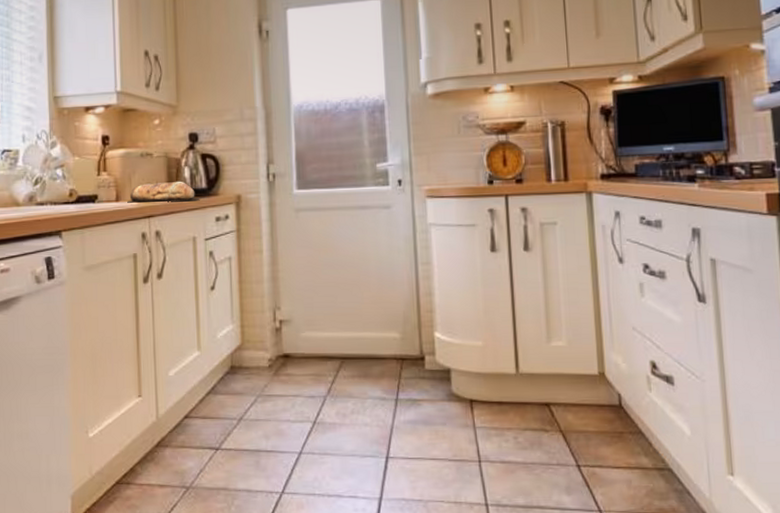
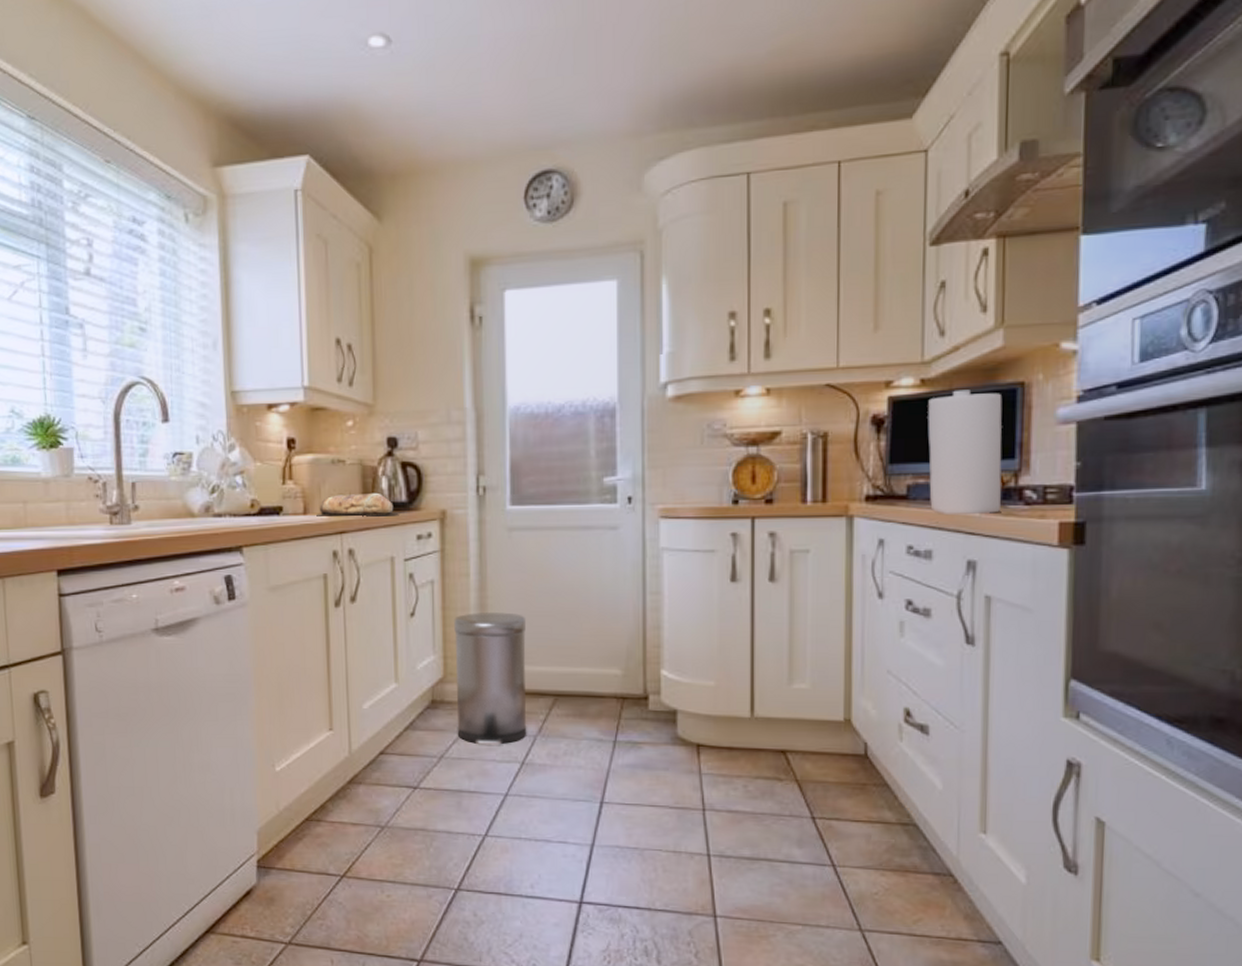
pedal bin: none [250,284,317,407] -> present [454,612,526,745]
paper towel holder: none [646,84,715,190] -> present [927,389,1003,516]

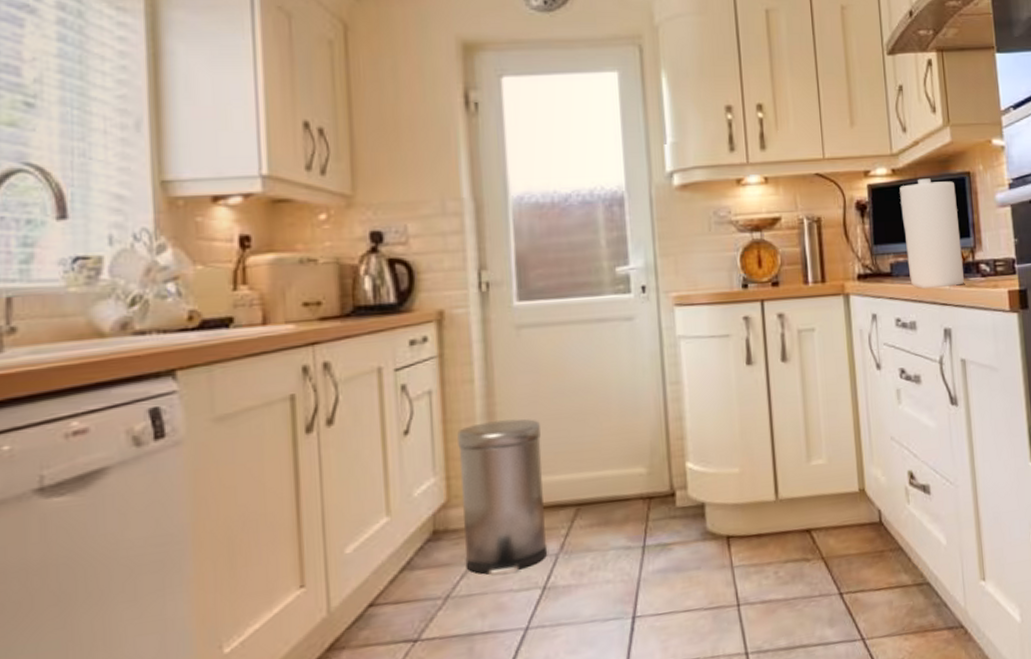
bread loaf: present [316,492,404,517] -> none [280,294,393,327]

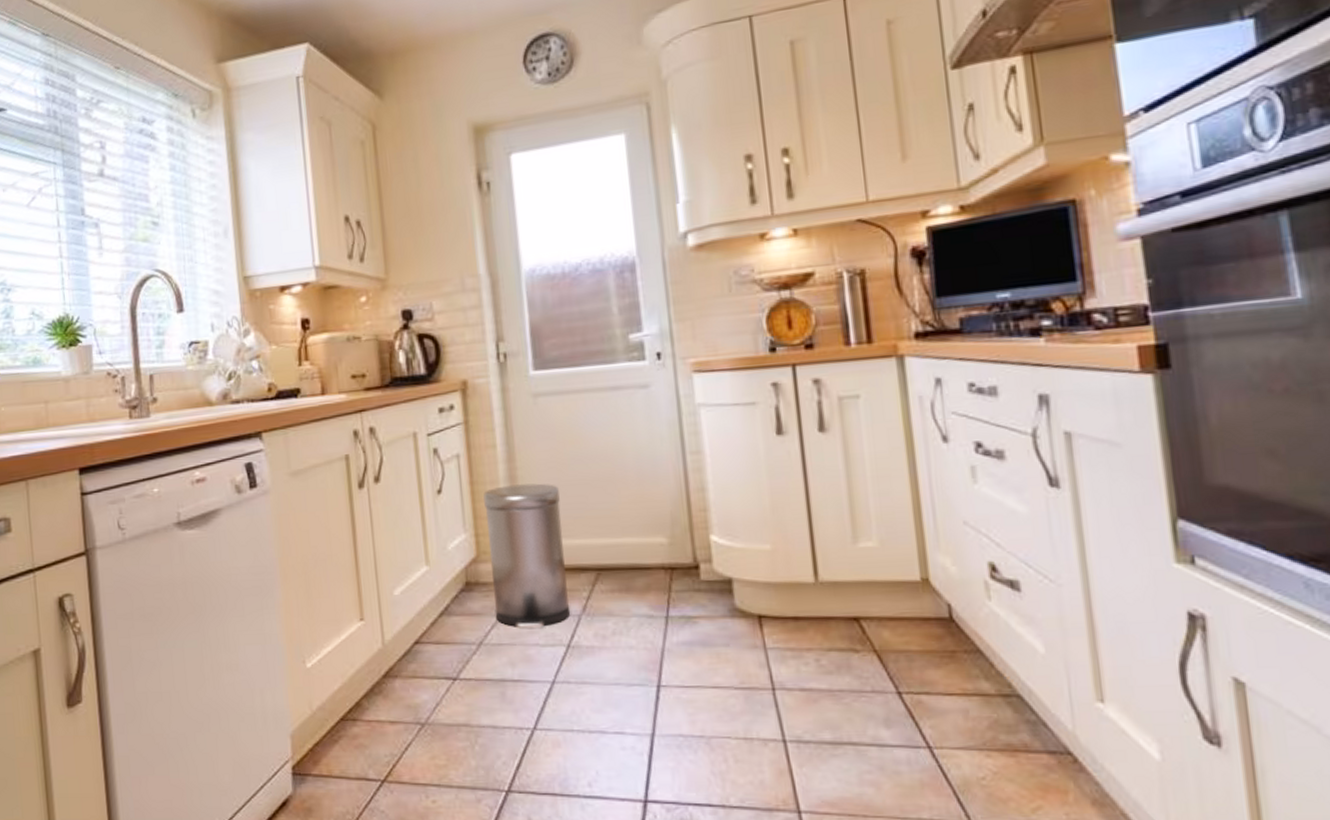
paper towel holder: present [899,178,964,290] -> none [971,212,1068,348]

